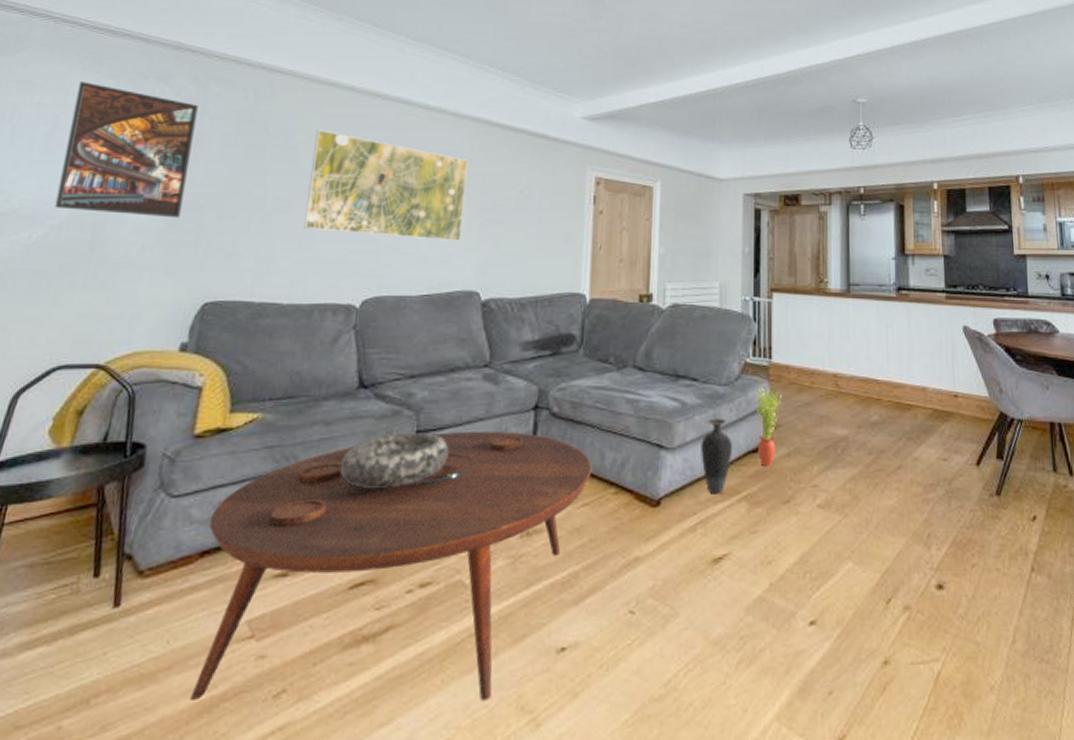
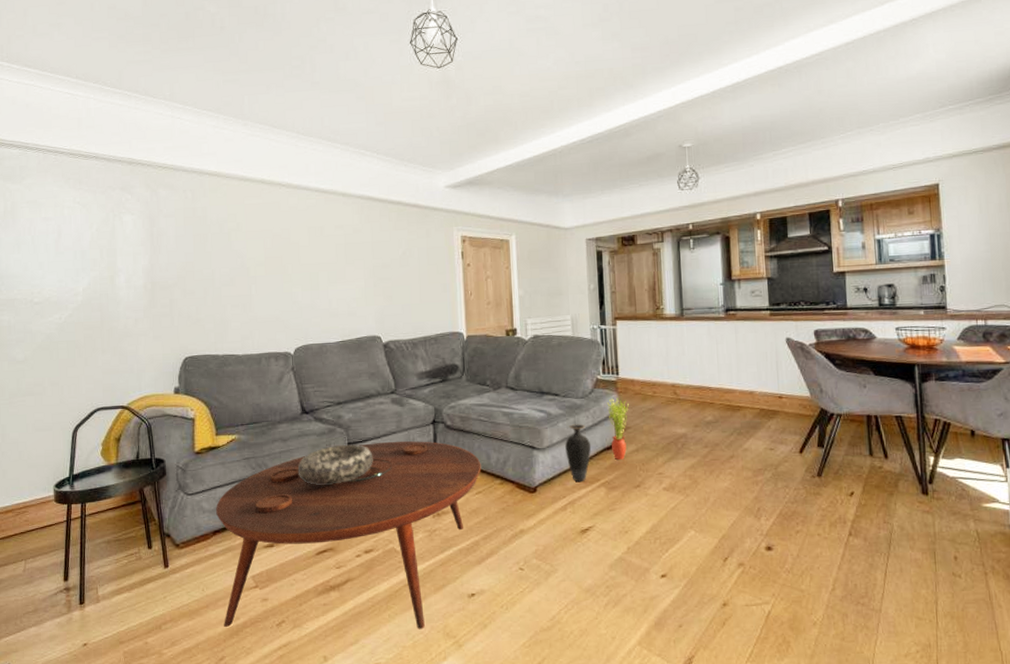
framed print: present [54,81,198,218] -> none [69,197,157,297]
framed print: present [304,129,468,241] -> none [242,217,361,298]

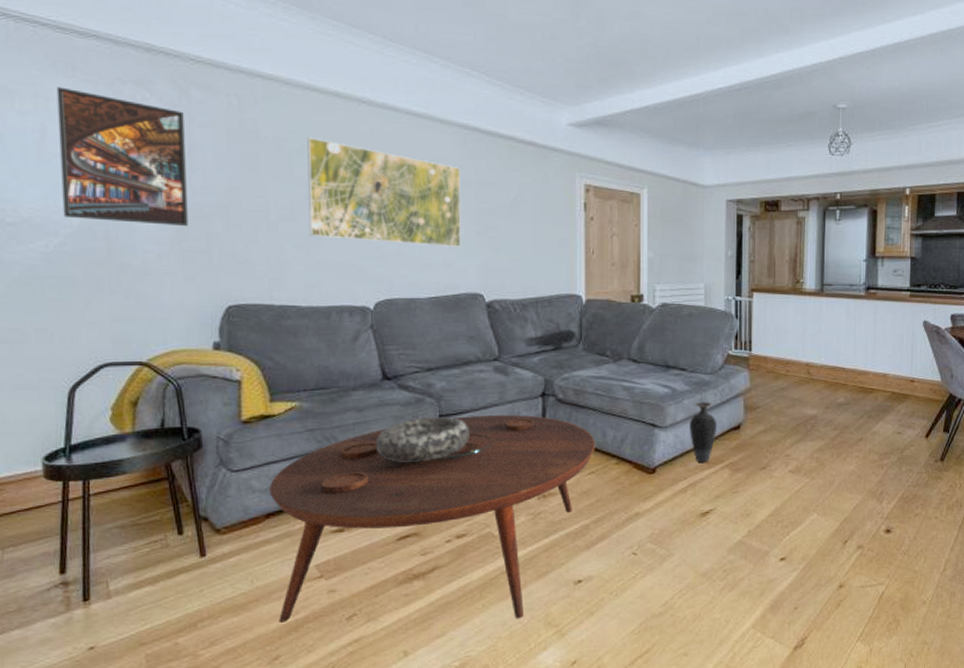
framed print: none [69,197,157,297] -> present [56,87,188,227]
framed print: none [242,217,361,298] -> present [307,137,461,247]
potted plant: present [607,397,629,461] -> none [737,375,760,441]

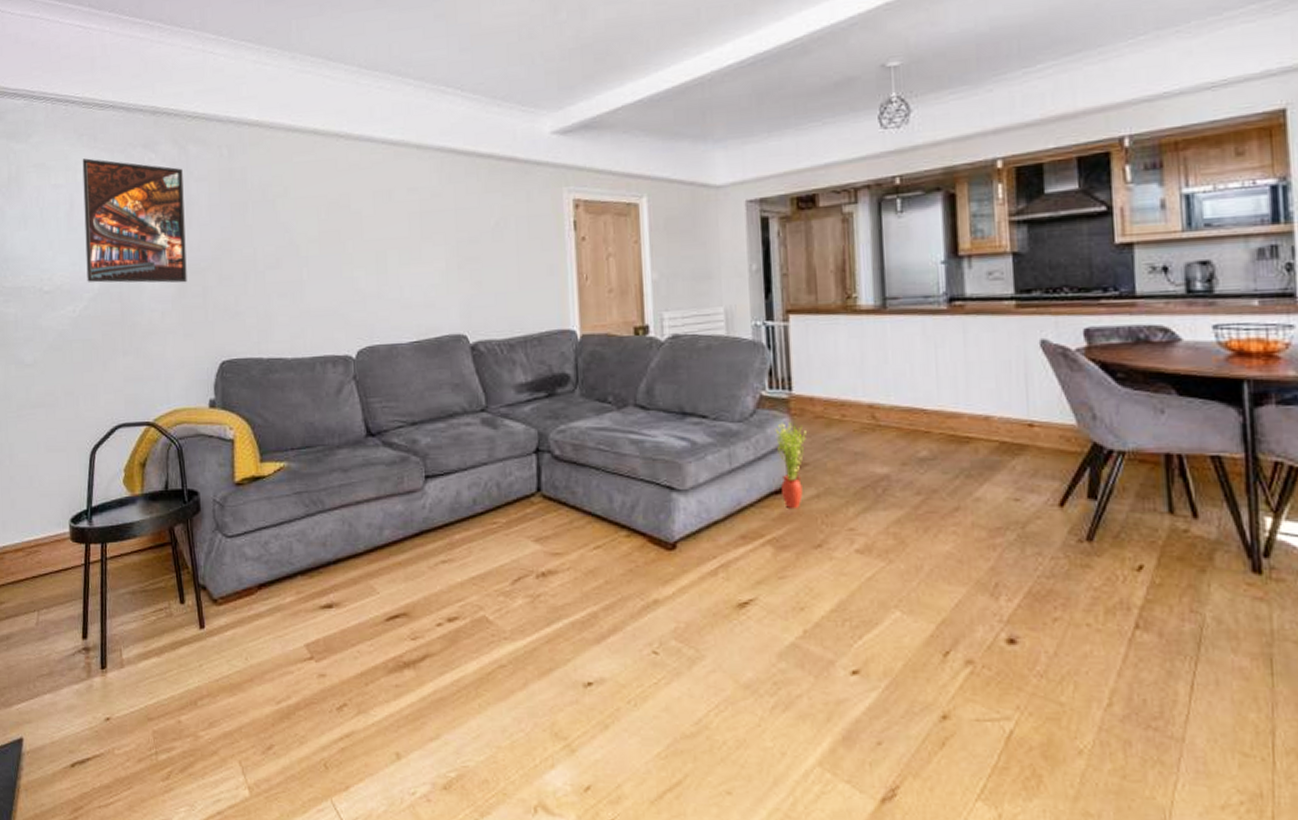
coffee table: present [268,414,596,623] -> none [260,475,601,726]
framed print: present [307,137,461,247] -> none [290,179,442,285]
decorative bowl: present [376,416,470,462] -> none [361,477,458,530]
vase: present [689,402,716,463] -> none [716,457,752,538]
potted plant: none [737,375,760,441] -> present [775,421,806,510]

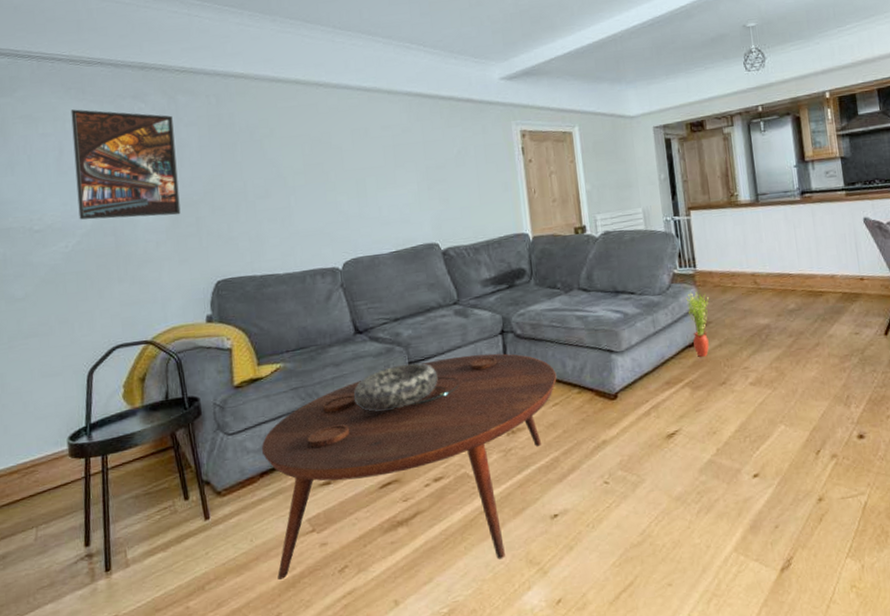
coffee table: none [260,475,601,726] -> present [261,353,557,580]
decorative bowl: none [361,477,458,530] -> present [353,362,438,412]

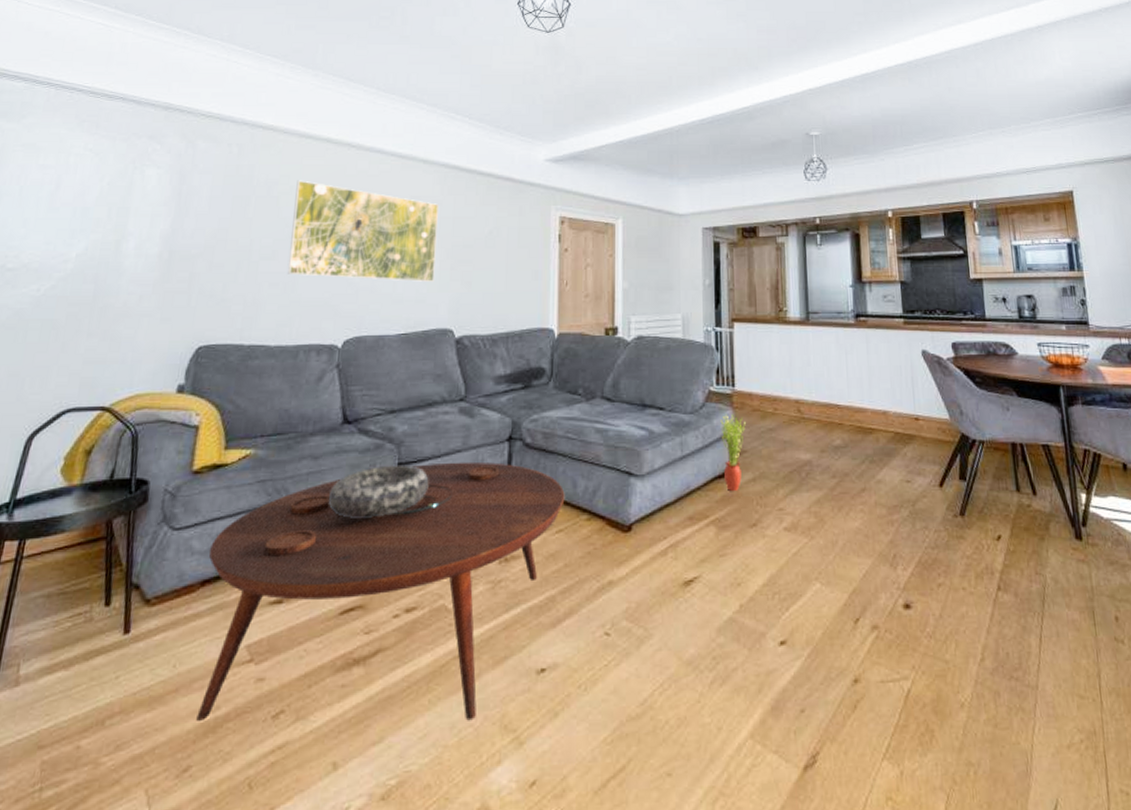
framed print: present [71,109,181,220] -> none [60,143,188,268]
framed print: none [275,122,415,210] -> present [288,180,438,282]

